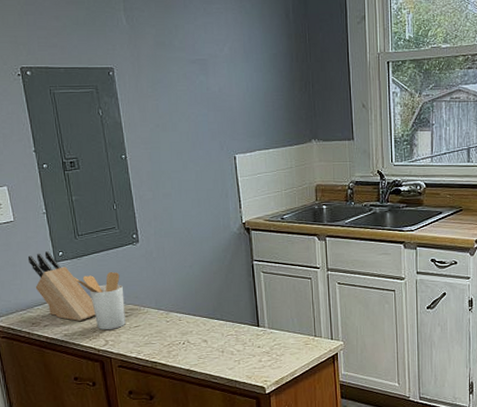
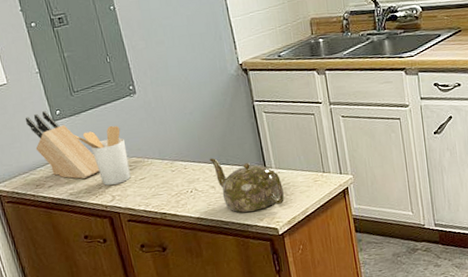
teapot: none [204,312,274,368] -> present [209,158,284,213]

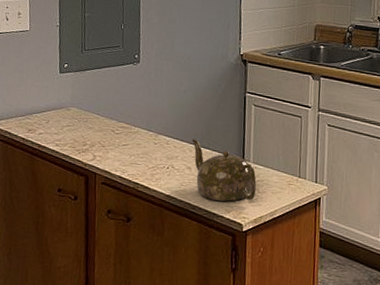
knife block: present [25,111,100,180] -> none [35,62,89,134]
utensil holder: present [74,125,131,185] -> none [74,87,118,145]

